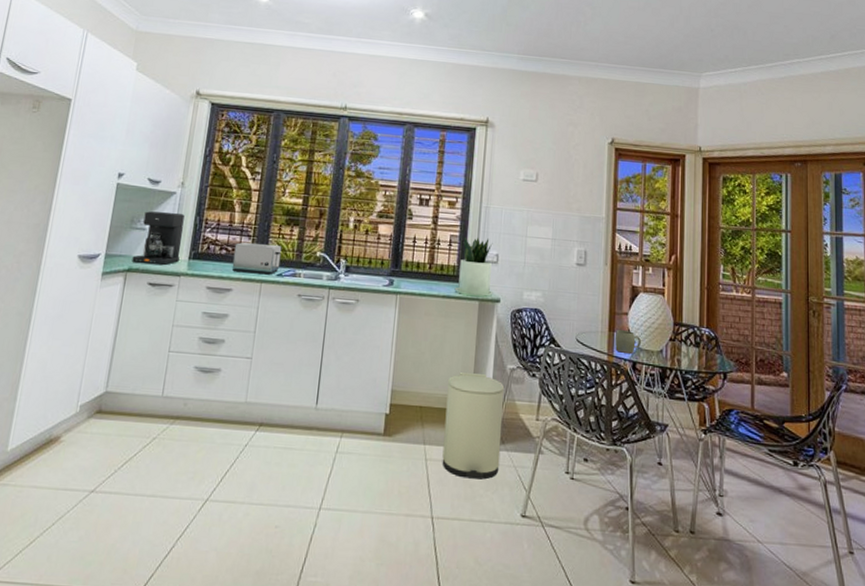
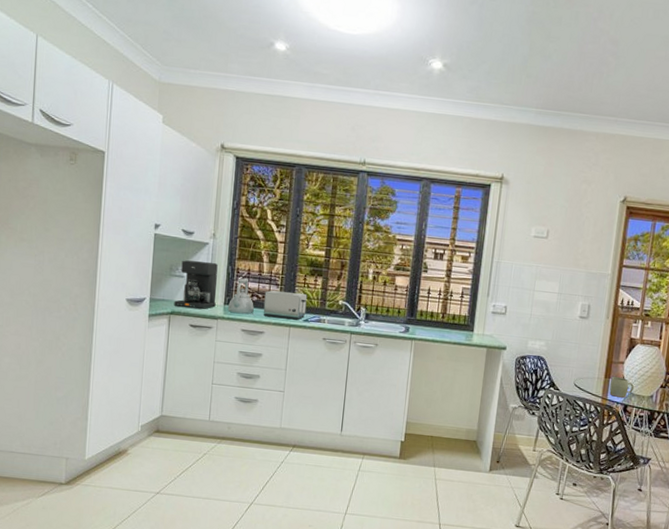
kettle: none [192,229,223,270] -> present [227,278,255,314]
pedal bin: present [442,371,505,480] -> none [449,408,507,497]
planter: present [454,237,493,298] -> none [465,289,502,345]

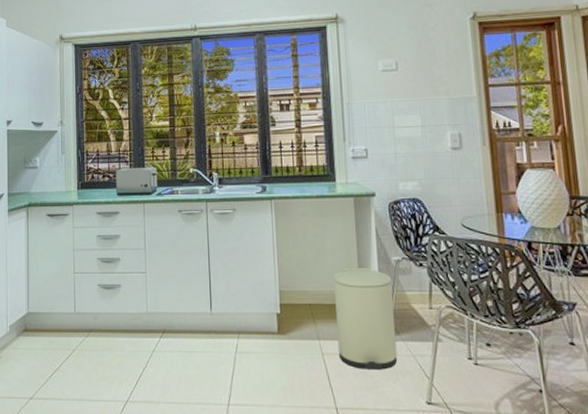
coffee maker: present [174,260,218,310] -> none [30,150,70,199]
kettle: present [227,278,255,314] -> none [81,160,108,197]
pedal bin: none [449,408,507,497] -> present [334,267,398,370]
mug: present [609,377,634,398] -> none [503,210,534,233]

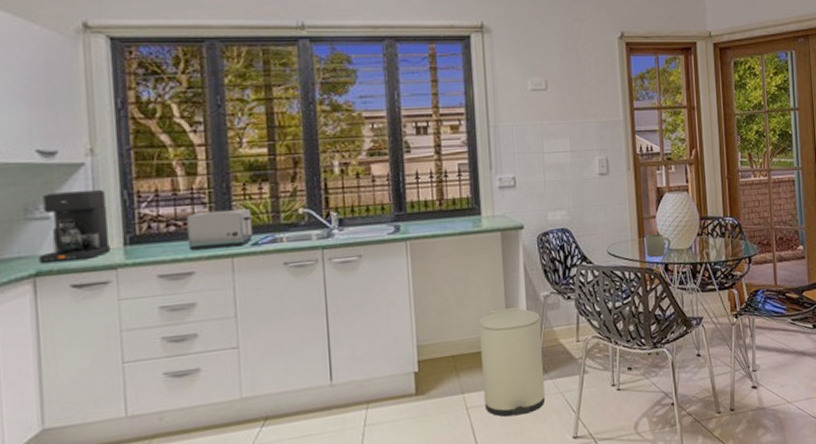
coffee maker: none [30,150,70,199] -> present [39,190,110,264]
mug: none [503,210,534,233] -> present [645,233,671,257]

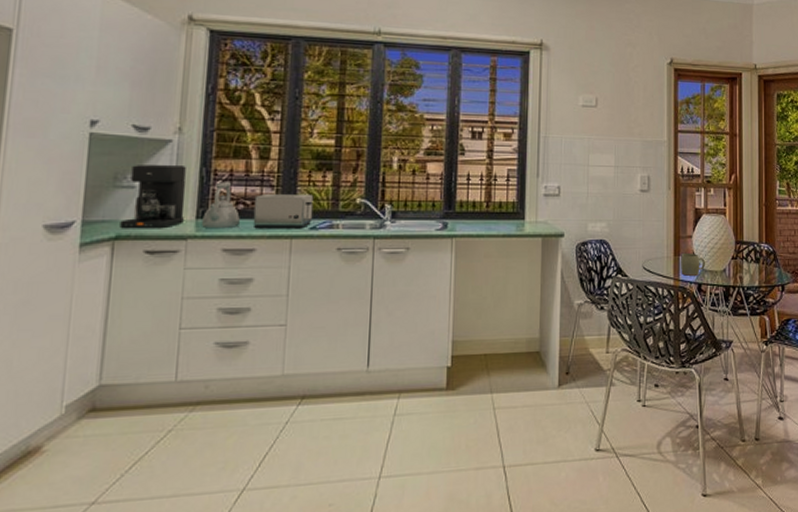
kettle: none [130,203,175,256] -> present [201,182,241,229]
pedal bin: present [479,306,545,417] -> none [511,312,573,422]

